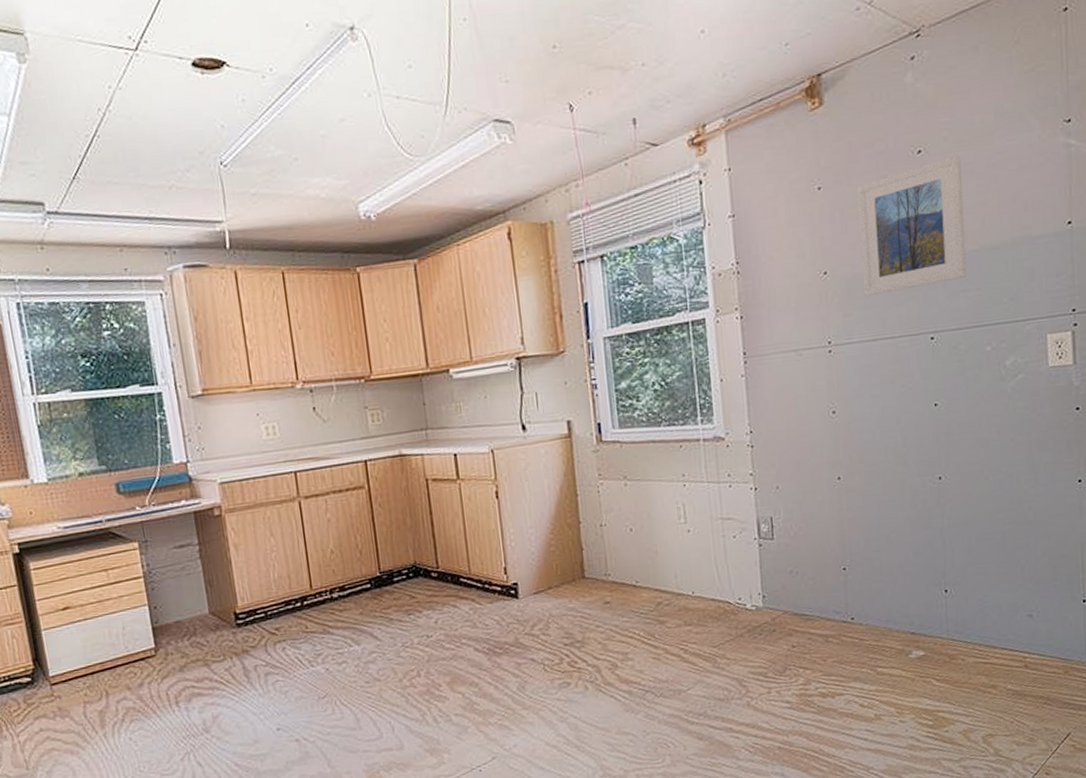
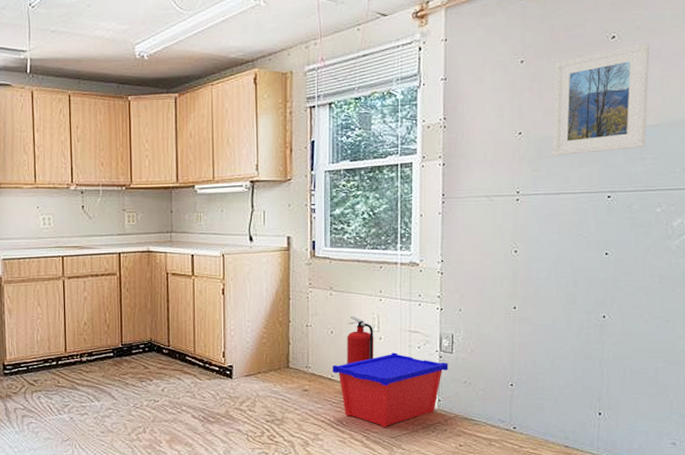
storage bin: none [636,546,771,636] -> present [332,352,448,427]
fire extinguisher: none [649,508,684,566] -> present [347,316,374,364]

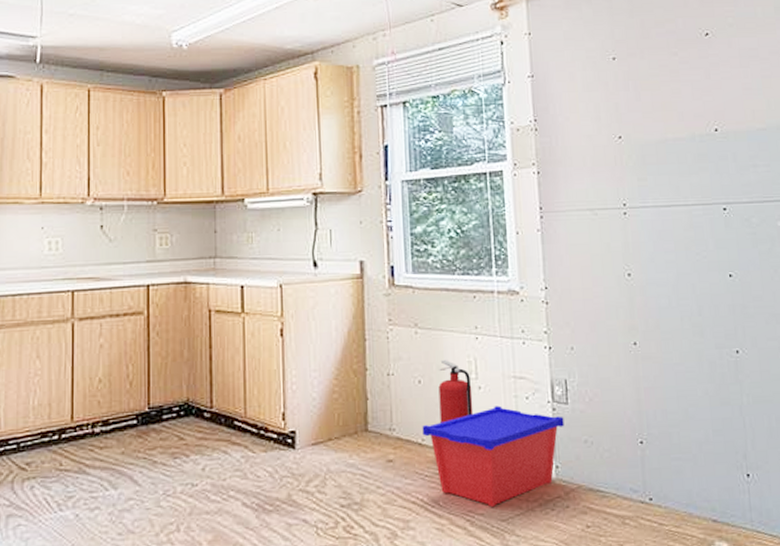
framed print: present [552,42,650,157] -> none [649,40,756,163]

